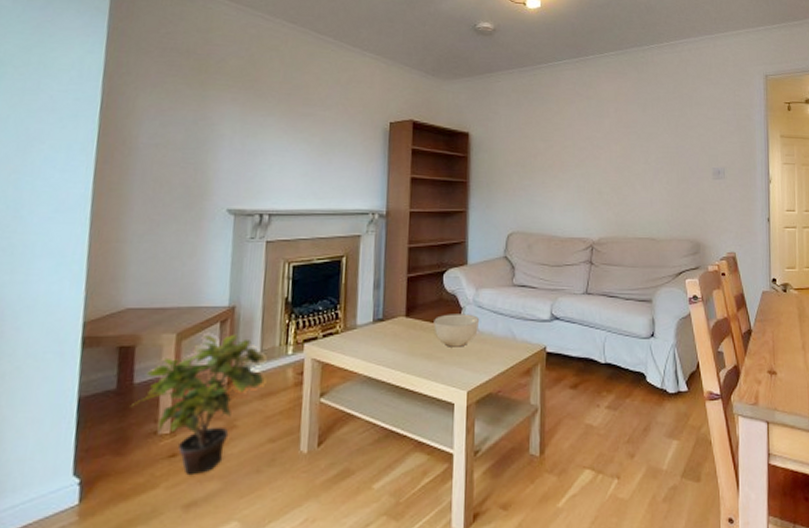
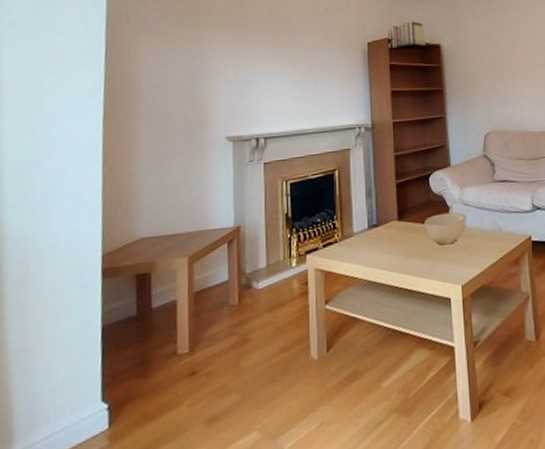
potted plant: present [130,334,265,476] -> none [150,252,273,392]
books: none [412,104,454,134] -> present [387,21,426,50]

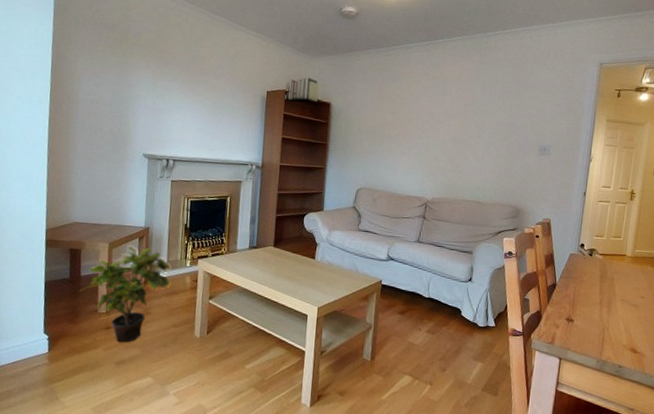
potted plant: none [150,252,273,392] -> present [79,246,170,343]
bowl: present [424,212,467,245] -> none [294,247,331,274]

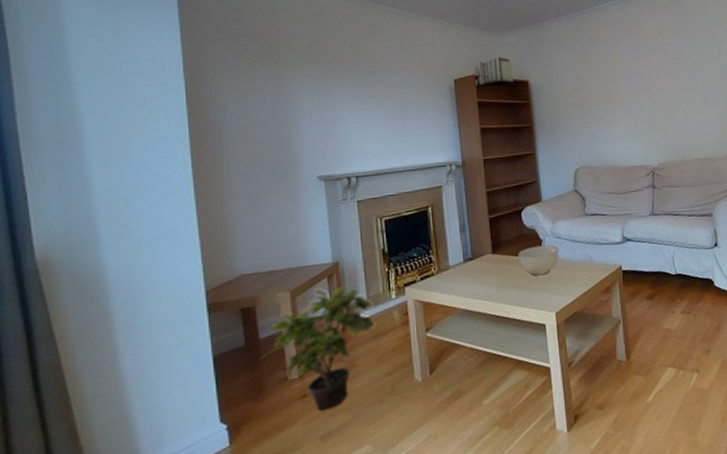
bowl: none [294,247,331,274] -> present [518,244,560,276]

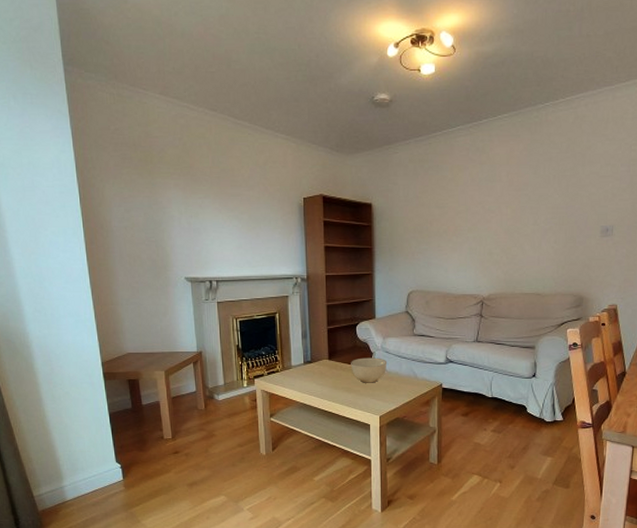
potted plant: present [260,286,375,412] -> none [143,371,230,466]
books: present [474,57,513,87] -> none [322,178,358,206]

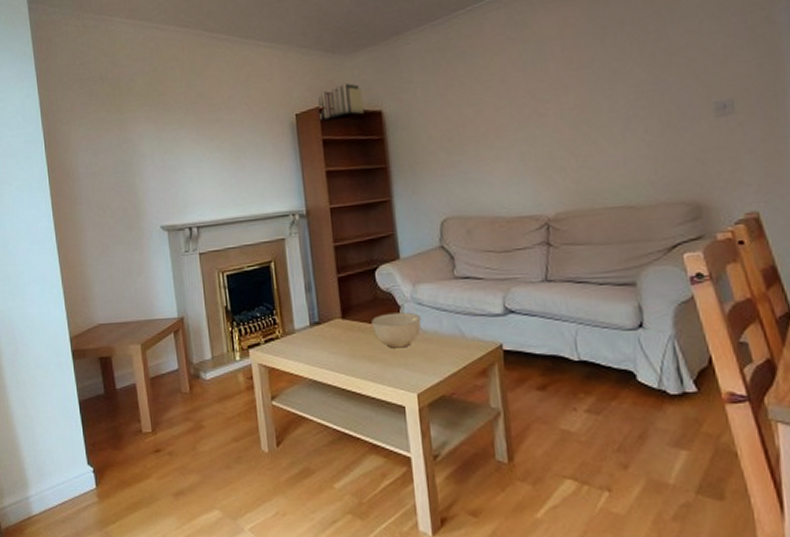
books: none [322,178,358,206] -> present [318,83,364,122]

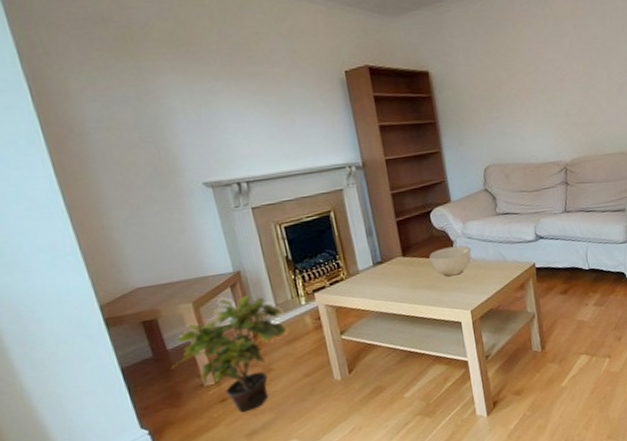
potted plant: none [117,342,220,469] -> present [171,294,287,413]
books: present [318,83,364,122] -> none [367,44,412,79]

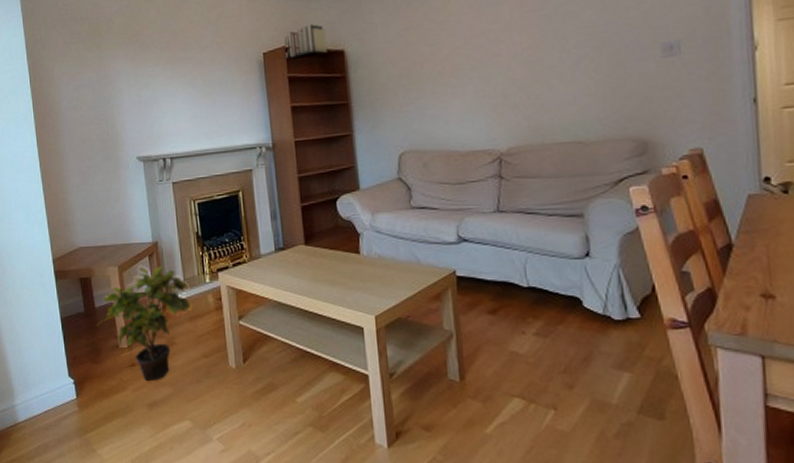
books: none [367,44,412,79] -> present [284,24,327,60]
bowl: present [429,245,472,277] -> none [333,239,380,273]

